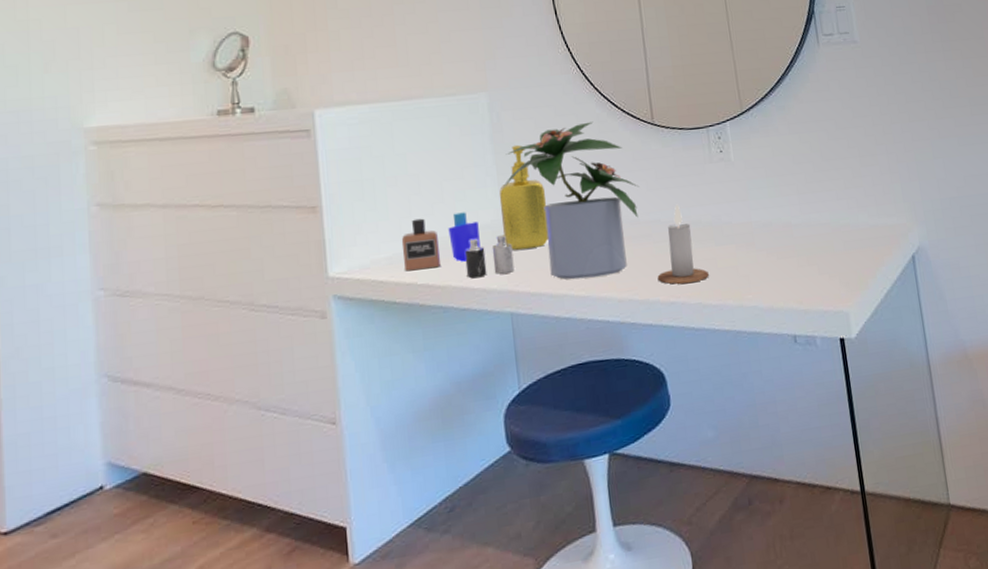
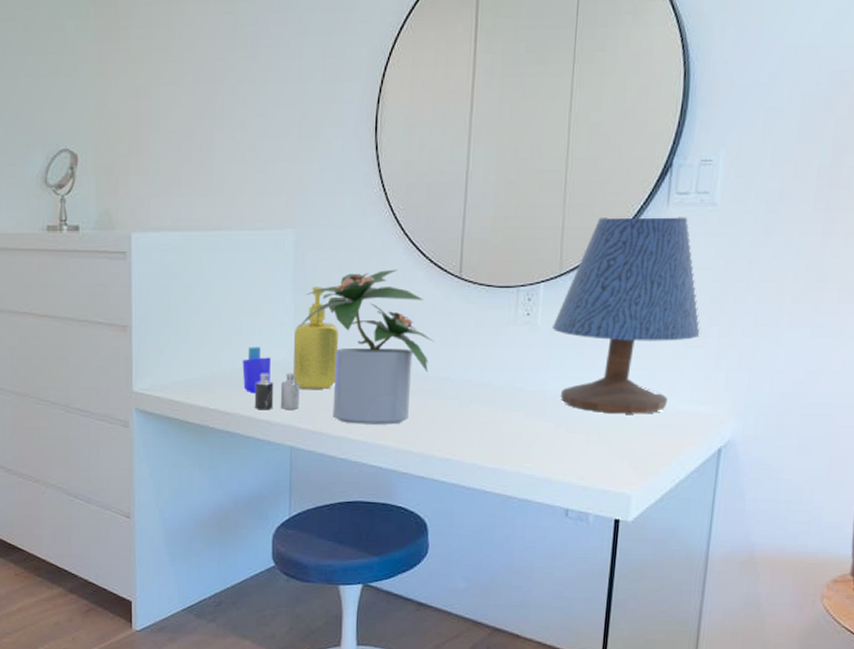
perfume: present [401,218,442,272] -> none [199,348,233,396]
candle: present [657,204,709,284] -> none [436,363,490,444]
table lamp: none [745,54,872,236] -> present [552,217,702,414]

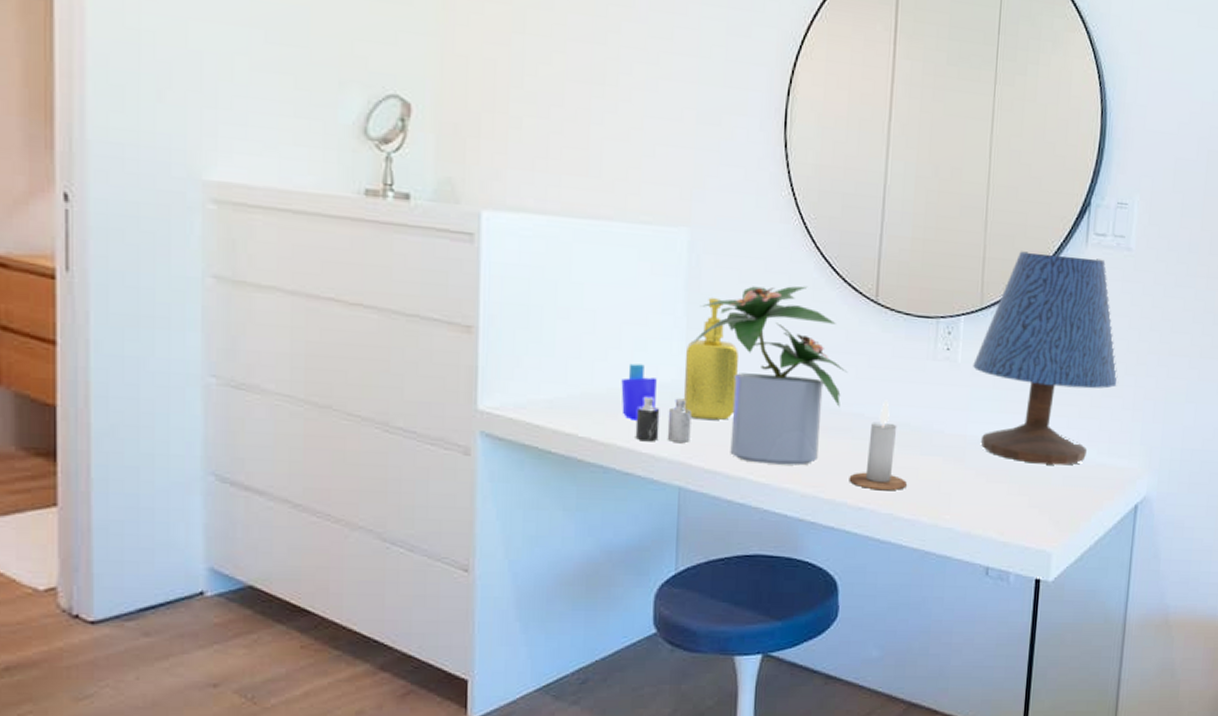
candle: none [436,363,490,444] -> present [849,400,907,491]

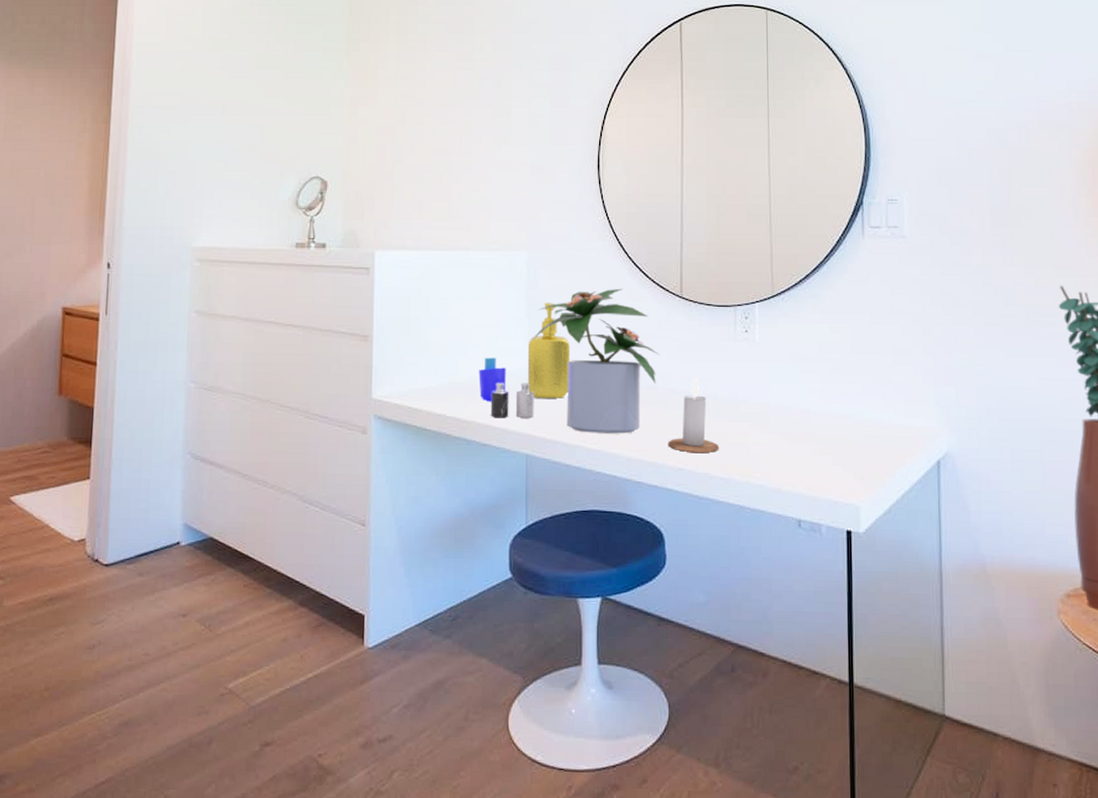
table lamp: present [973,251,1119,465] -> none [770,246,907,427]

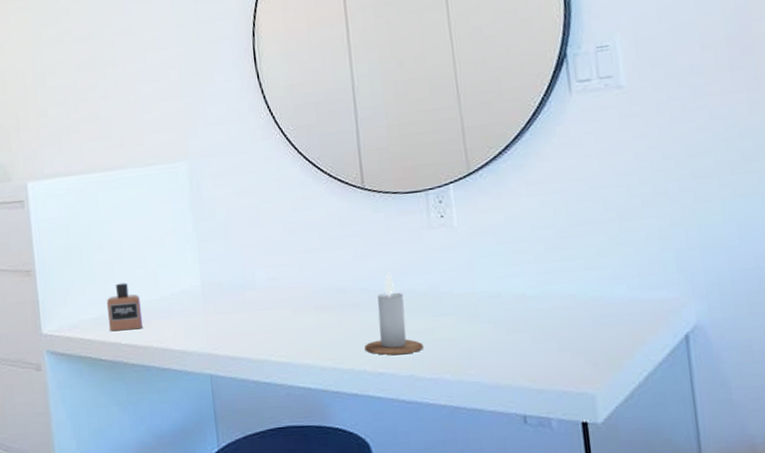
perfume: none [436,358,470,404] -> present [106,282,144,332]
perfume bottle: present [478,357,506,401] -> none [149,277,181,324]
candle: present [490,382,534,419] -> none [165,300,214,340]
soap dispenser: present [528,302,570,399] -> none [199,212,248,315]
potted plant: present [531,288,661,434] -> none [202,187,347,346]

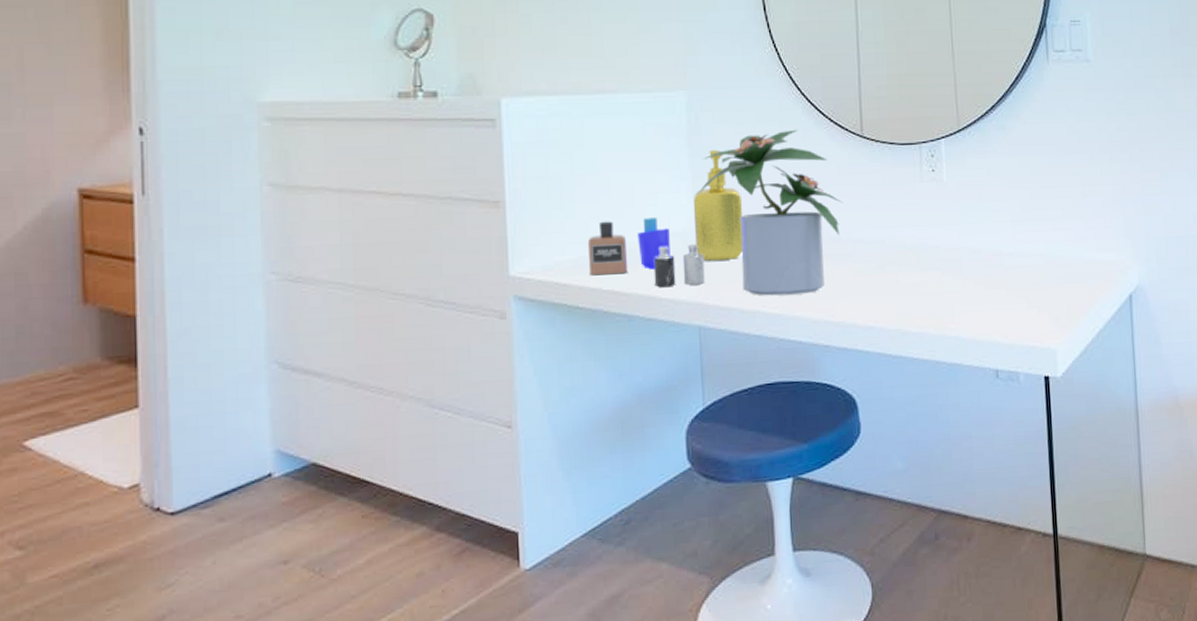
perfume bottle: none [149,277,181,324] -> present [637,217,670,268]
candle: none [165,300,214,340] -> present [653,244,705,288]
soap dispenser: none [199,212,248,315] -> present [694,149,743,261]
potted plant: none [202,187,347,346] -> present [697,129,843,296]
candle: present [364,272,423,355] -> none [856,223,910,308]

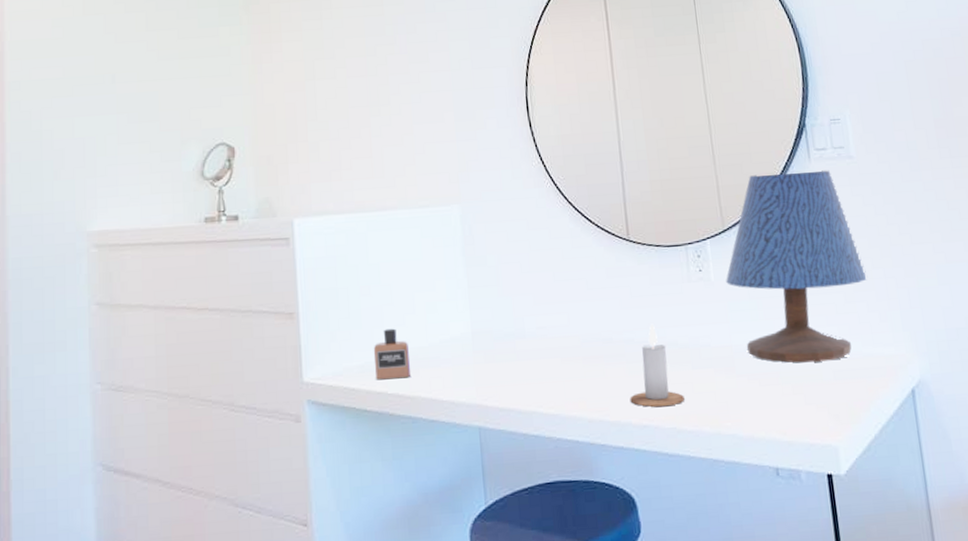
perfume bottle: present [637,217,670,268] -> none [419,324,450,372]
candle: present [653,244,705,288] -> none [434,348,483,390]
soap dispenser: present [694,149,743,261] -> none [470,258,518,364]
potted plant: present [697,129,843,296] -> none [473,236,613,397]
candle: none [856,223,910,308] -> present [630,324,685,407]
table lamp: none [958,73,1096,267] -> present [726,170,868,363]

